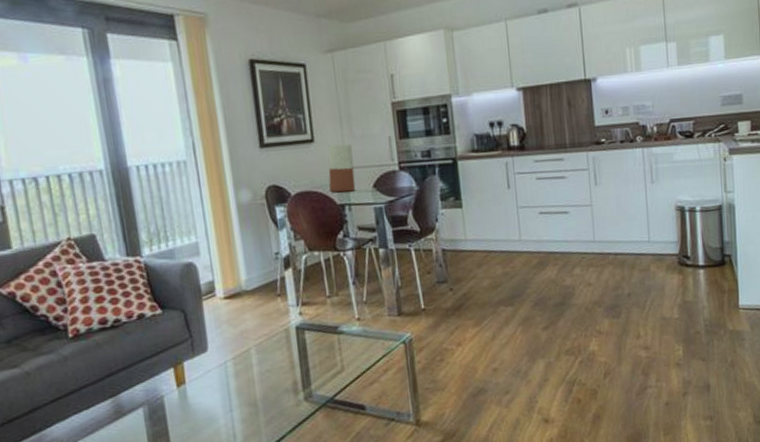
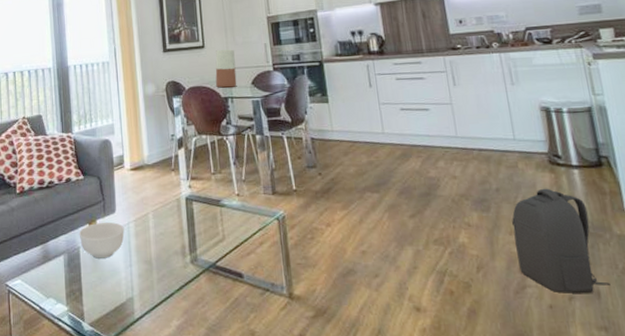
bowl: none [161,363,221,407] -> present [79,222,125,259]
backpack: none [639,289,719,390] -> present [511,188,610,293]

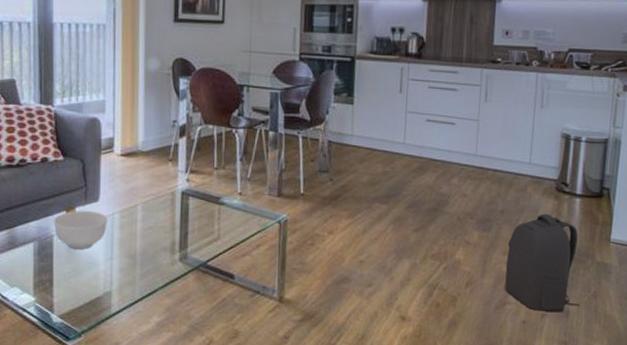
vase: present [215,49,237,88] -> none [232,28,258,74]

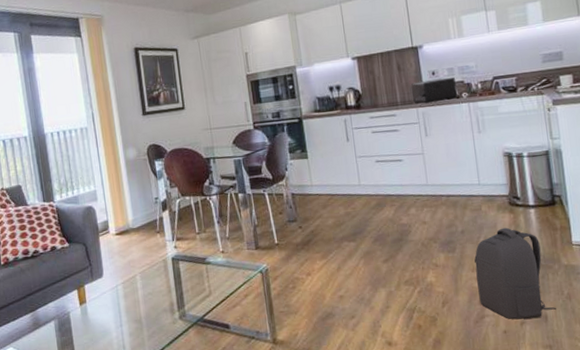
bowl: present [53,210,108,249] -> none [67,286,114,322]
toaster: none [480,39,529,66] -> present [411,77,457,104]

